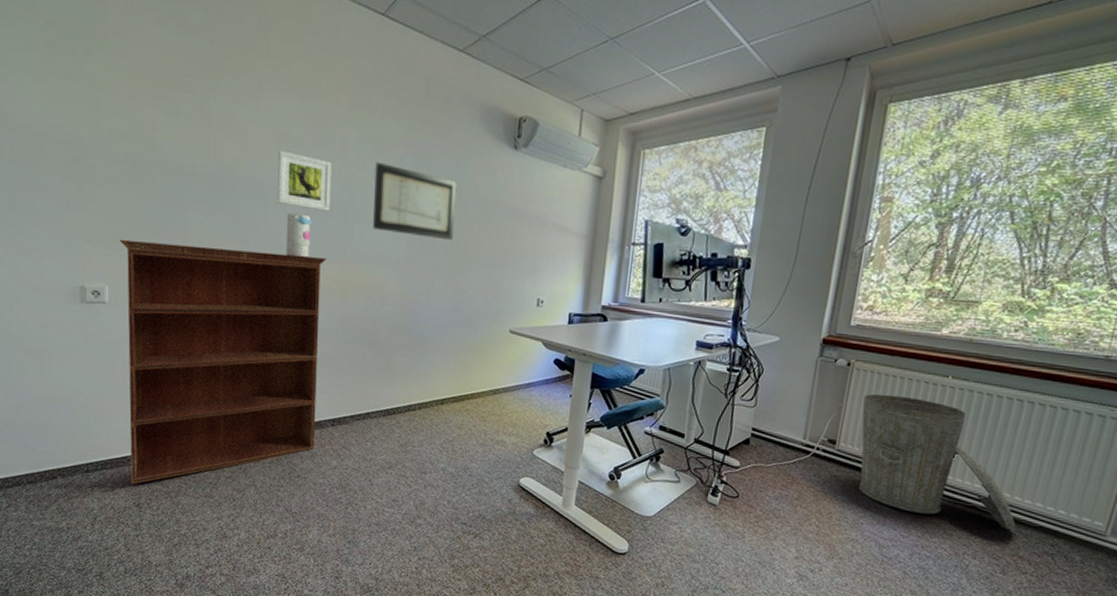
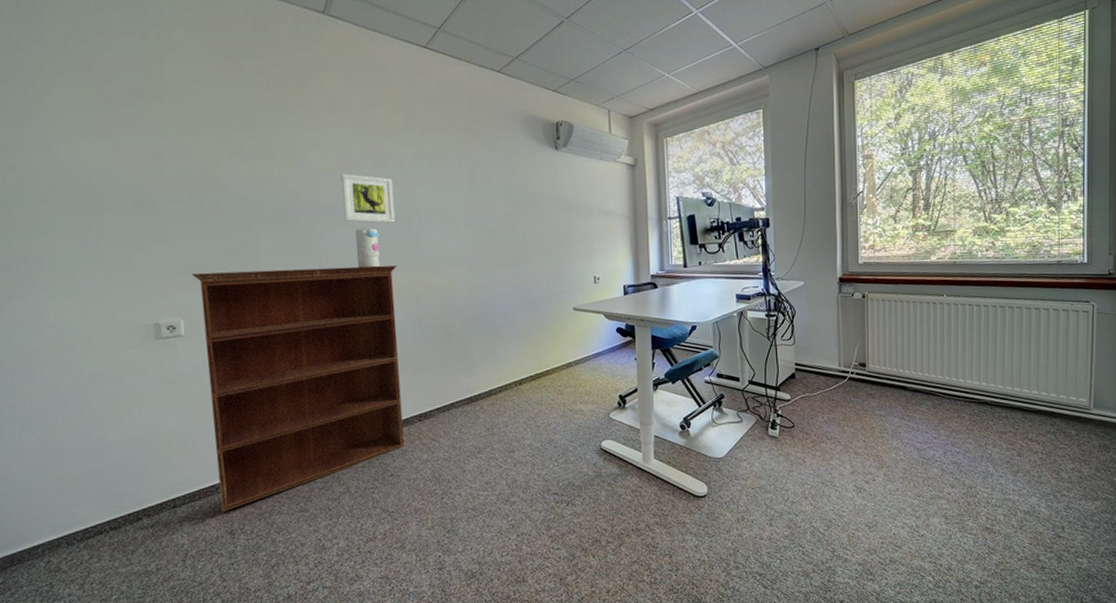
wall art: present [373,161,457,241] -> none [433,173,512,236]
trash can: present [858,394,1015,530] -> none [881,317,1020,417]

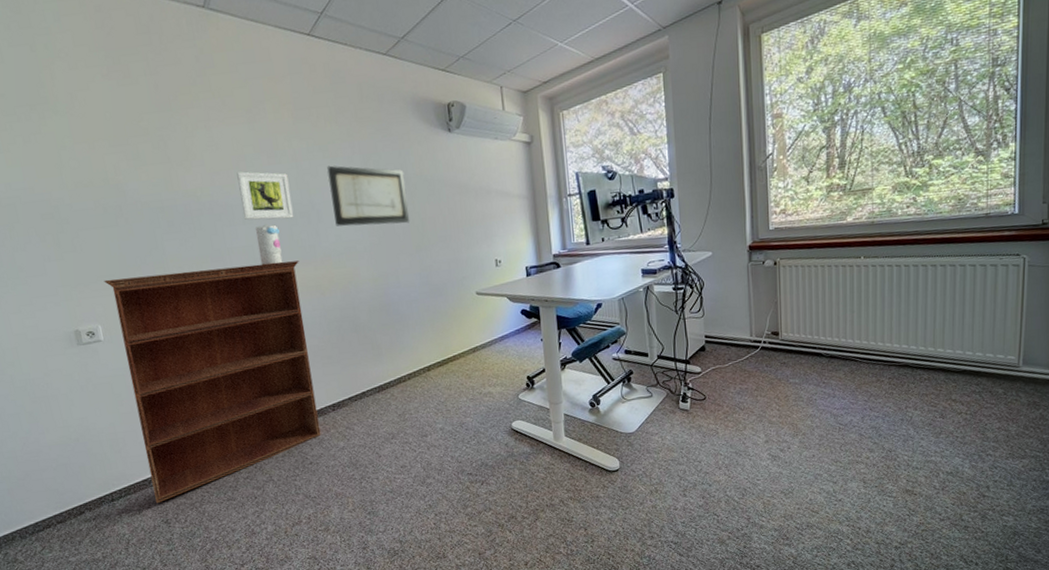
wall art: none [433,173,512,236] -> present [327,165,410,227]

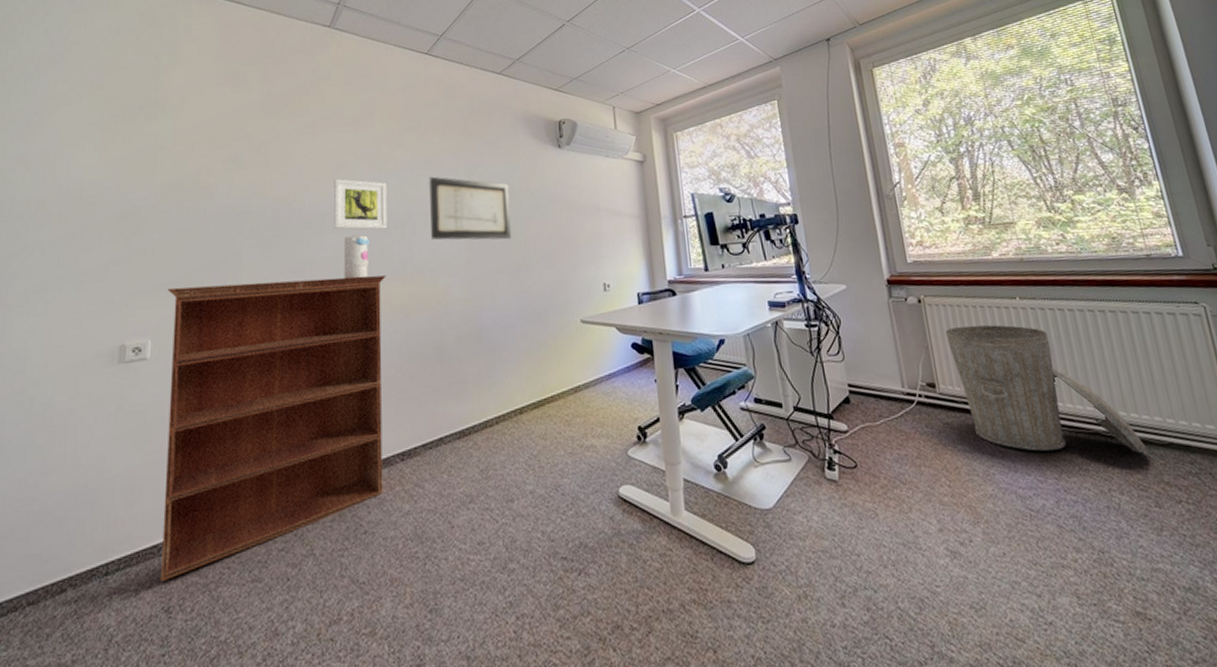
trash can: none [794,281,943,381] -> present [946,325,1146,453]

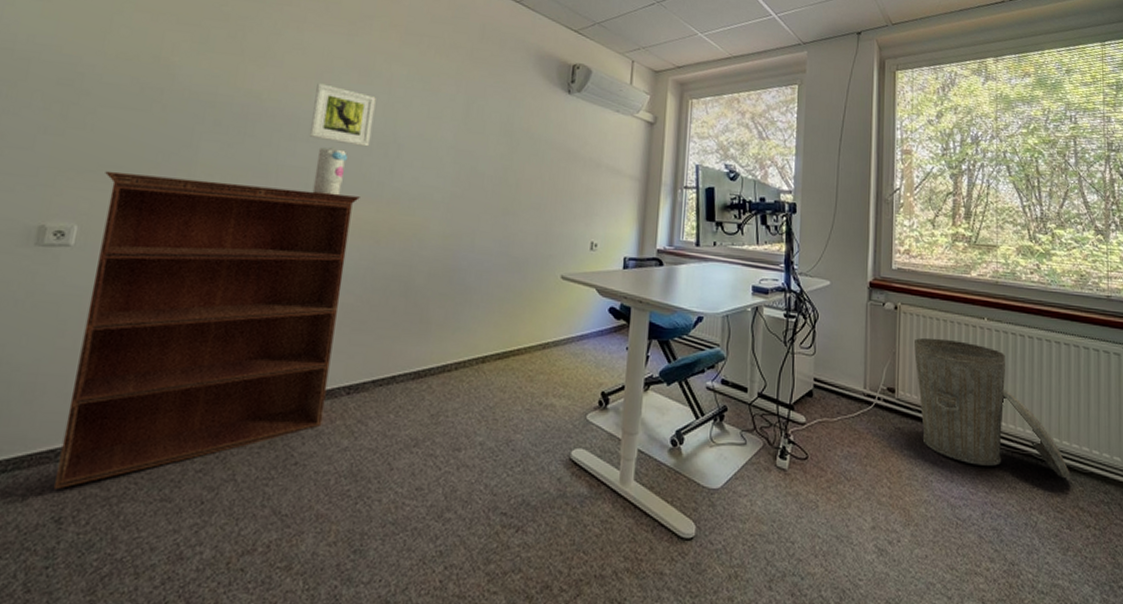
wall art: present [429,176,512,240] -> none [416,99,509,181]

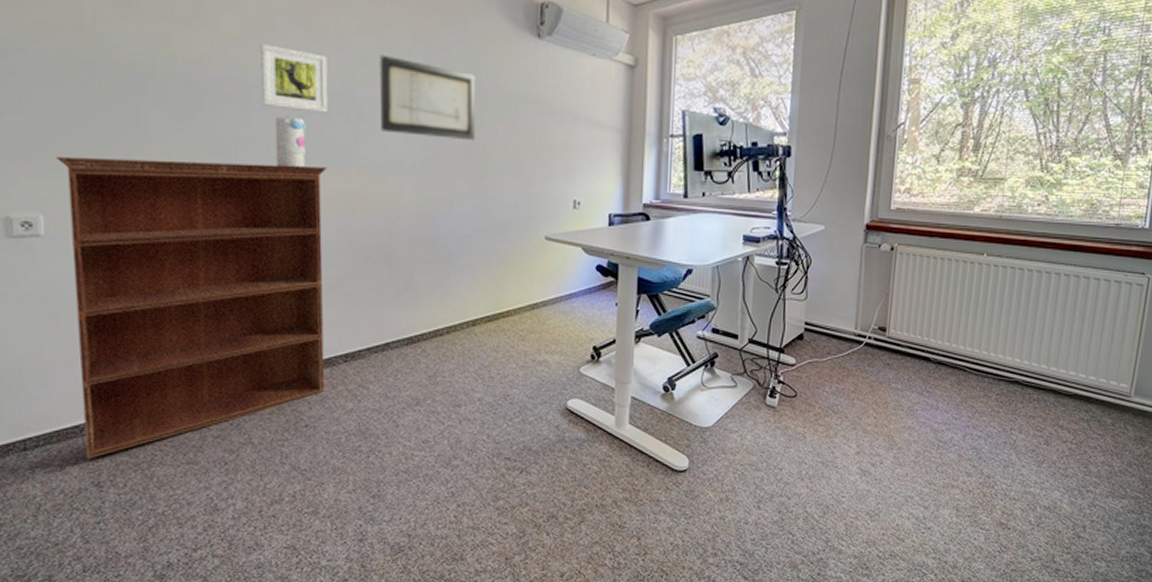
wall art: none [416,99,509,181] -> present [379,54,476,141]
trash can: present [914,337,1069,478] -> none [908,276,1054,400]

